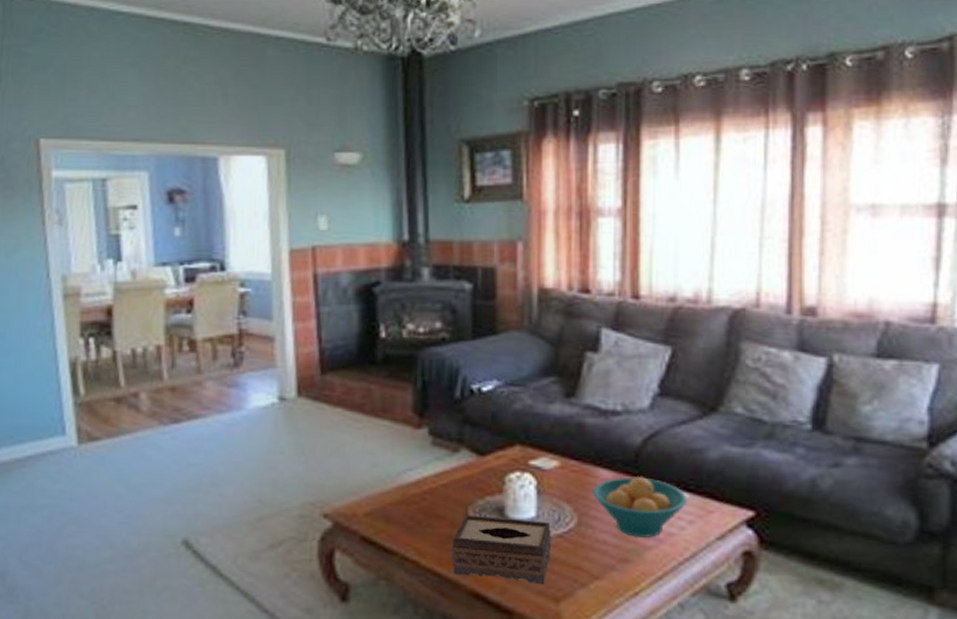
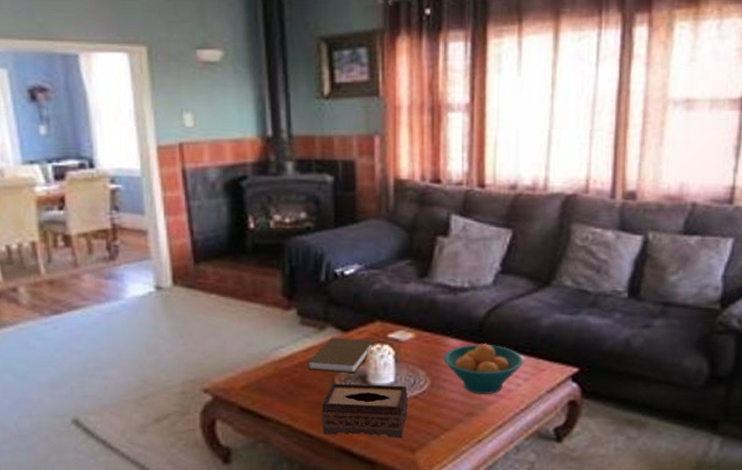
book: none [438,461,514,505] -> present [308,337,374,374]

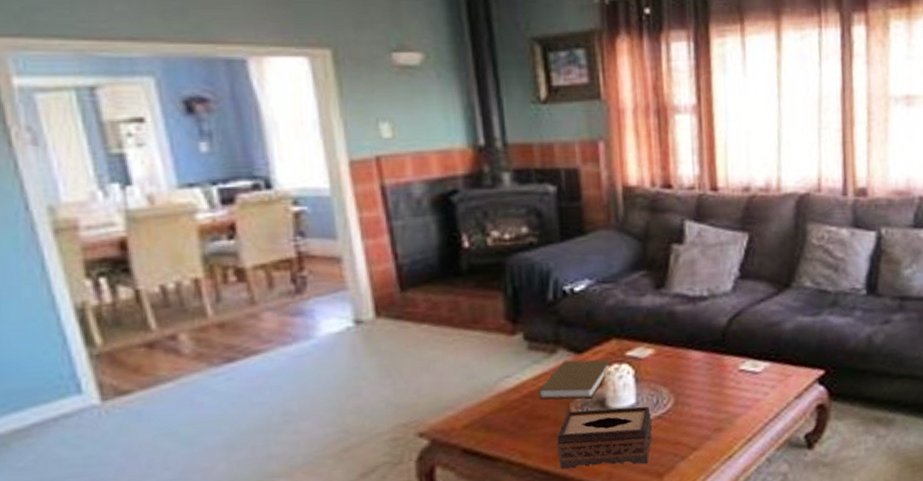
fruit bowl: present [444,344,524,394] -> none [686,353,770,408]

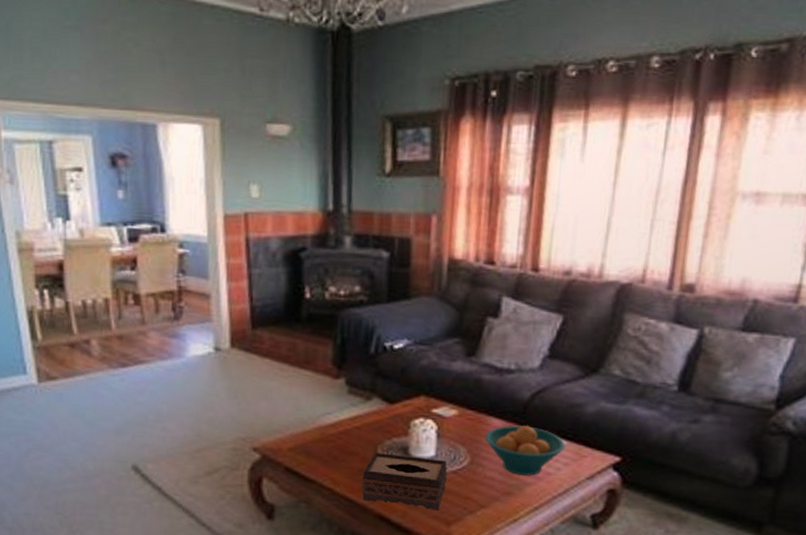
book: present [538,359,612,400] -> none [352,408,418,445]
fruit bowl: none [686,353,770,408] -> present [485,425,566,476]

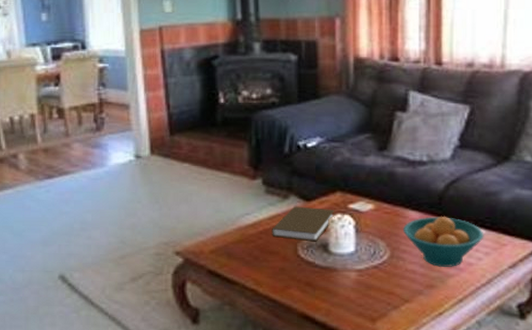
book: none [352,408,418,445] -> present [272,206,335,242]
tissue box: present [362,452,447,510] -> none [284,251,368,307]

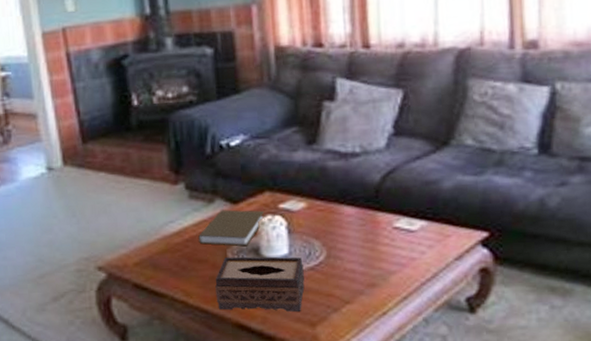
tissue box: none [284,251,368,307] -> present [215,256,305,312]
fruit bowl: present [403,216,484,267] -> none [339,210,427,264]

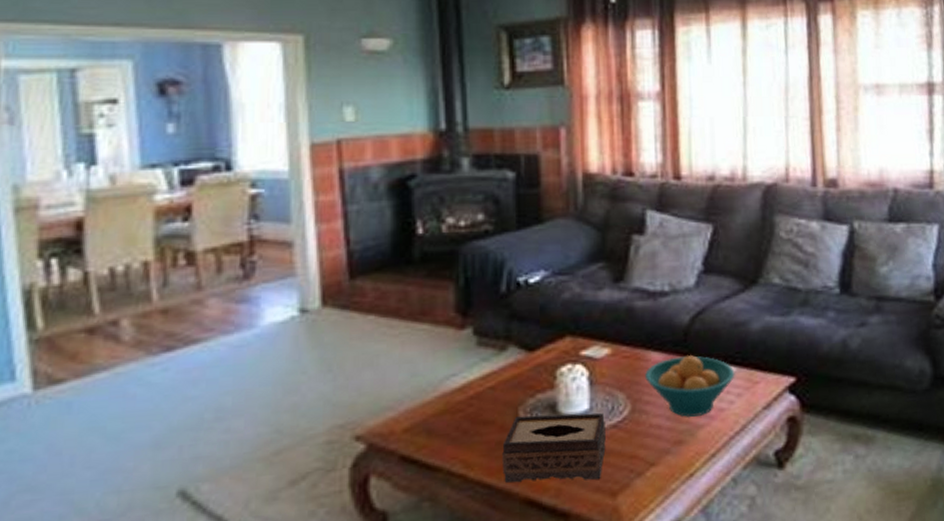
book: present [198,209,265,247] -> none [486,358,565,403]
fruit bowl: none [339,210,427,264] -> present [645,355,735,417]

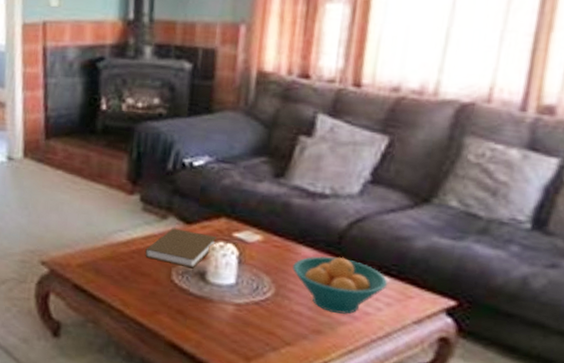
book: none [486,358,565,403] -> present [145,228,218,269]
tissue box: present [502,413,606,483] -> none [153,275,249,343]

